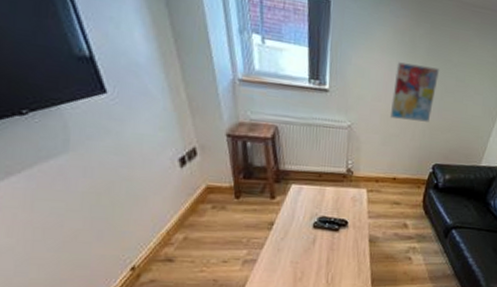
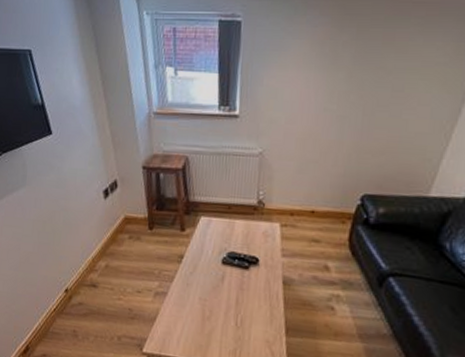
wall art: present [389,62,439,122] -> none [306,77,368,144]

